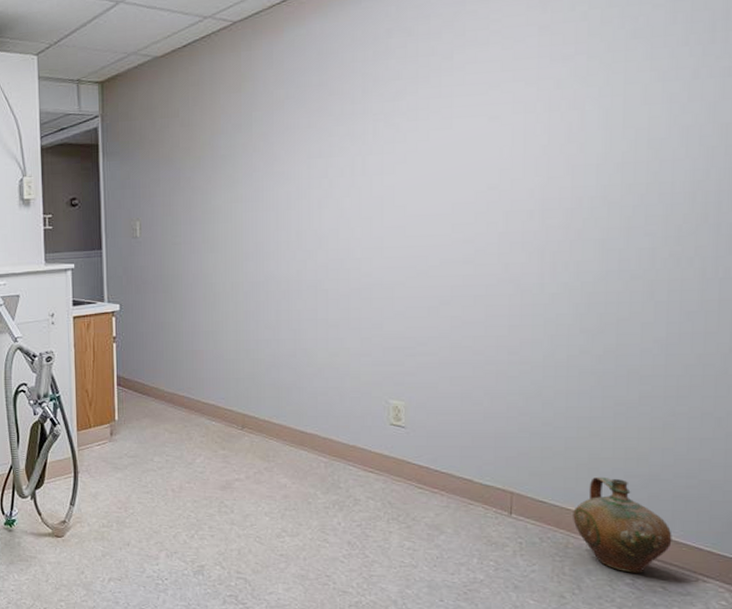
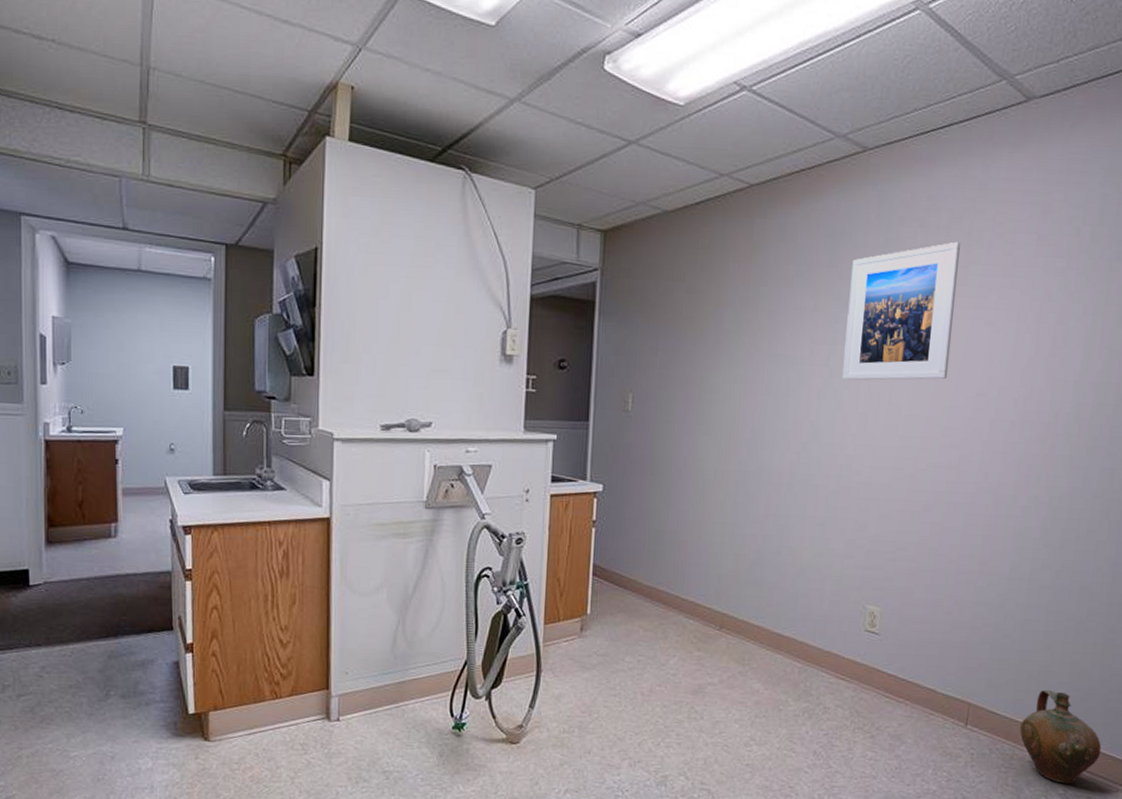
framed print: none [342,44,455,189] -> present [842,241,960,381]

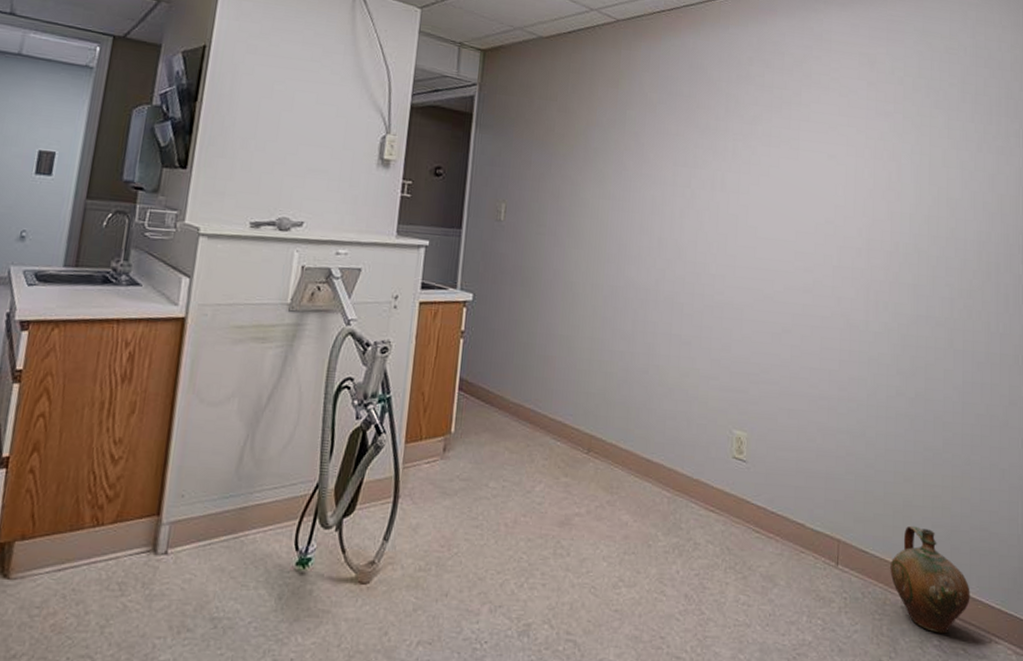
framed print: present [842,241,960,381] -> none [702,82,803,206]

